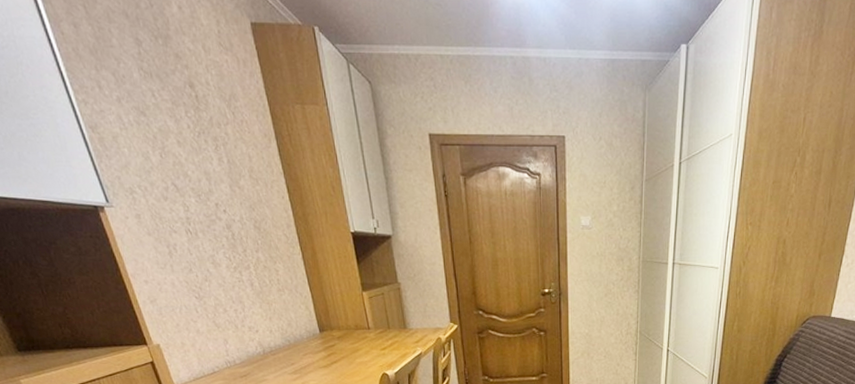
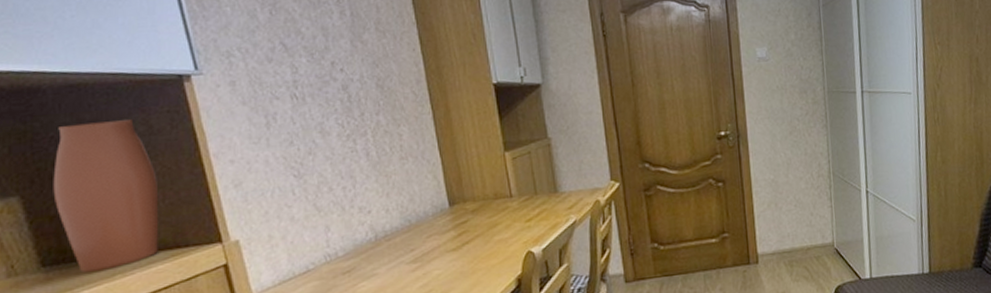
vase: none [9,241,101,359] -> present [53,120,159,274]

